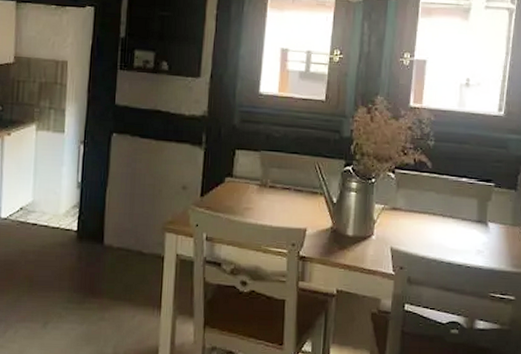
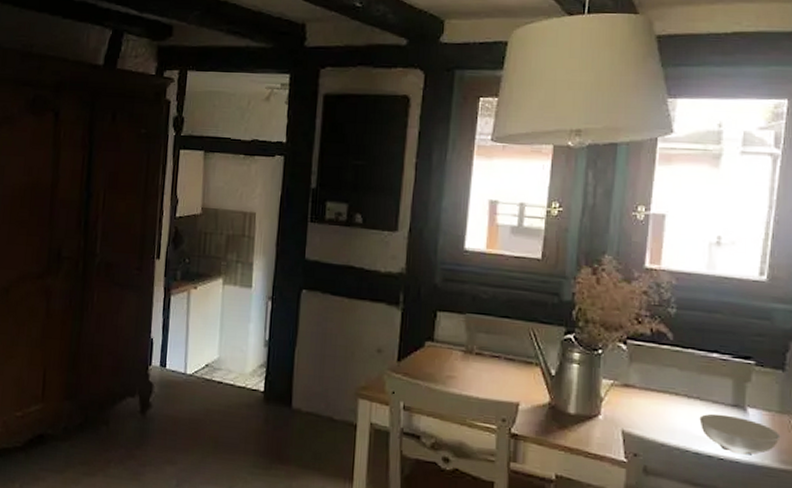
bowl: none [451,229,513,262] -> present [699,413,781,455]

